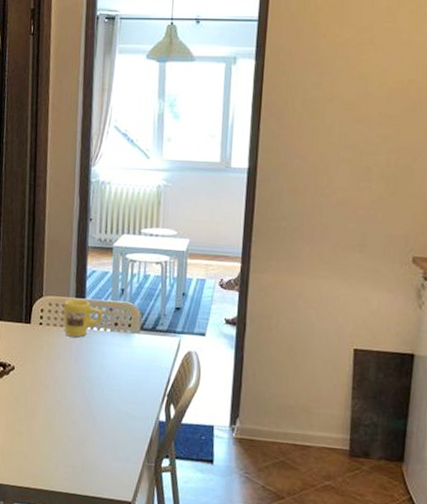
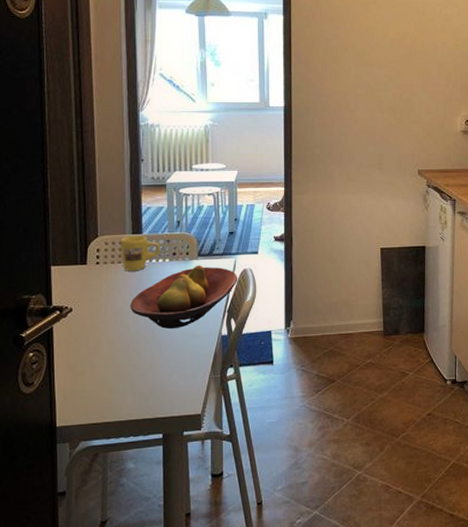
fruit bowl: none [68,339,182,405] -> present [130,264,238,329]

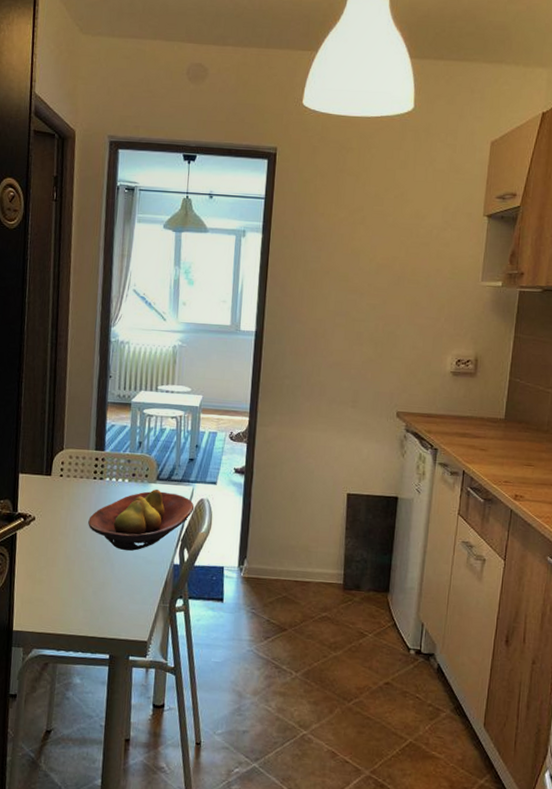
mug: present [121,235,161,272] -> none [83,451,121,488]

